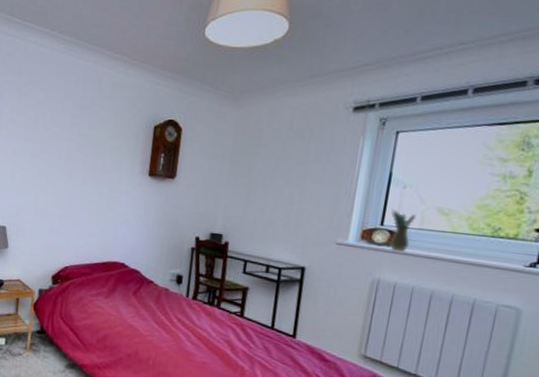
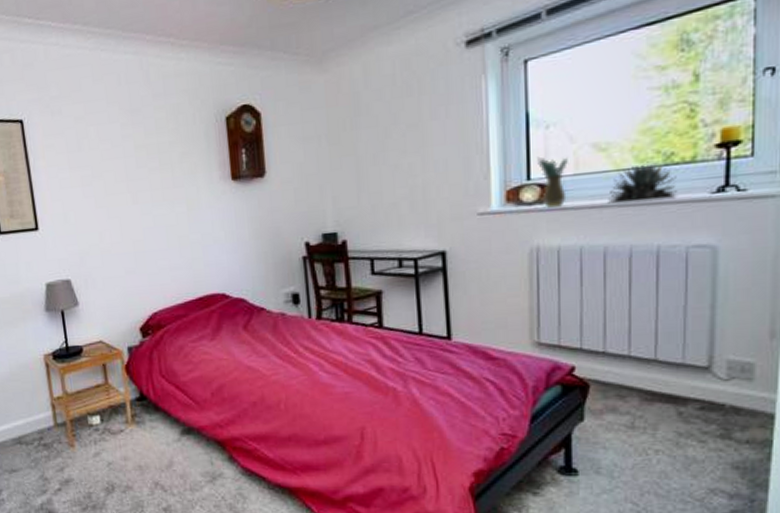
succulent plant: none [440,232,500,265] -> present [606,164,678,204]

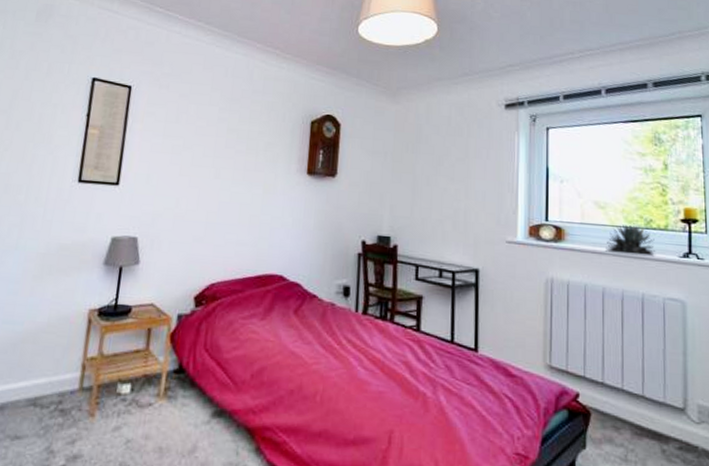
vase: present [537,156,568,209] -> none [554,203,576,249]

